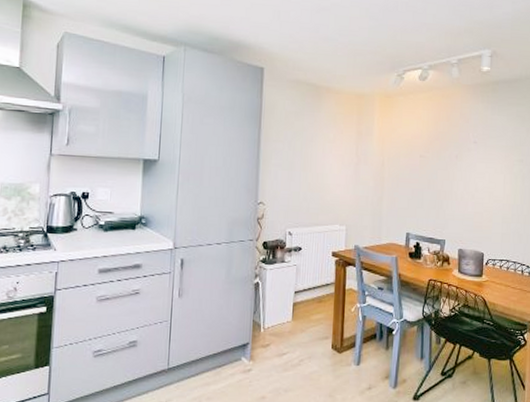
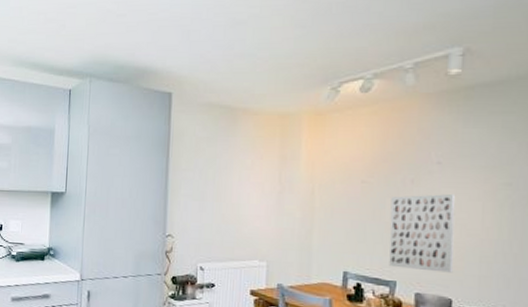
wall art: none [440,167,486,232] -> present [389,194,456,273]

